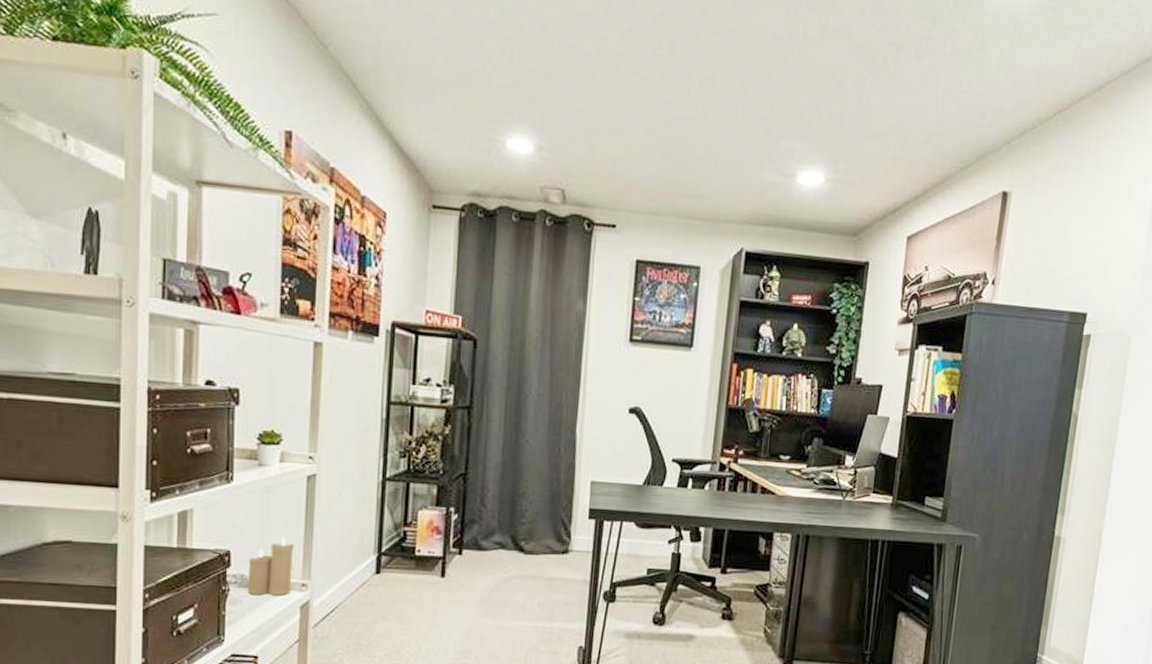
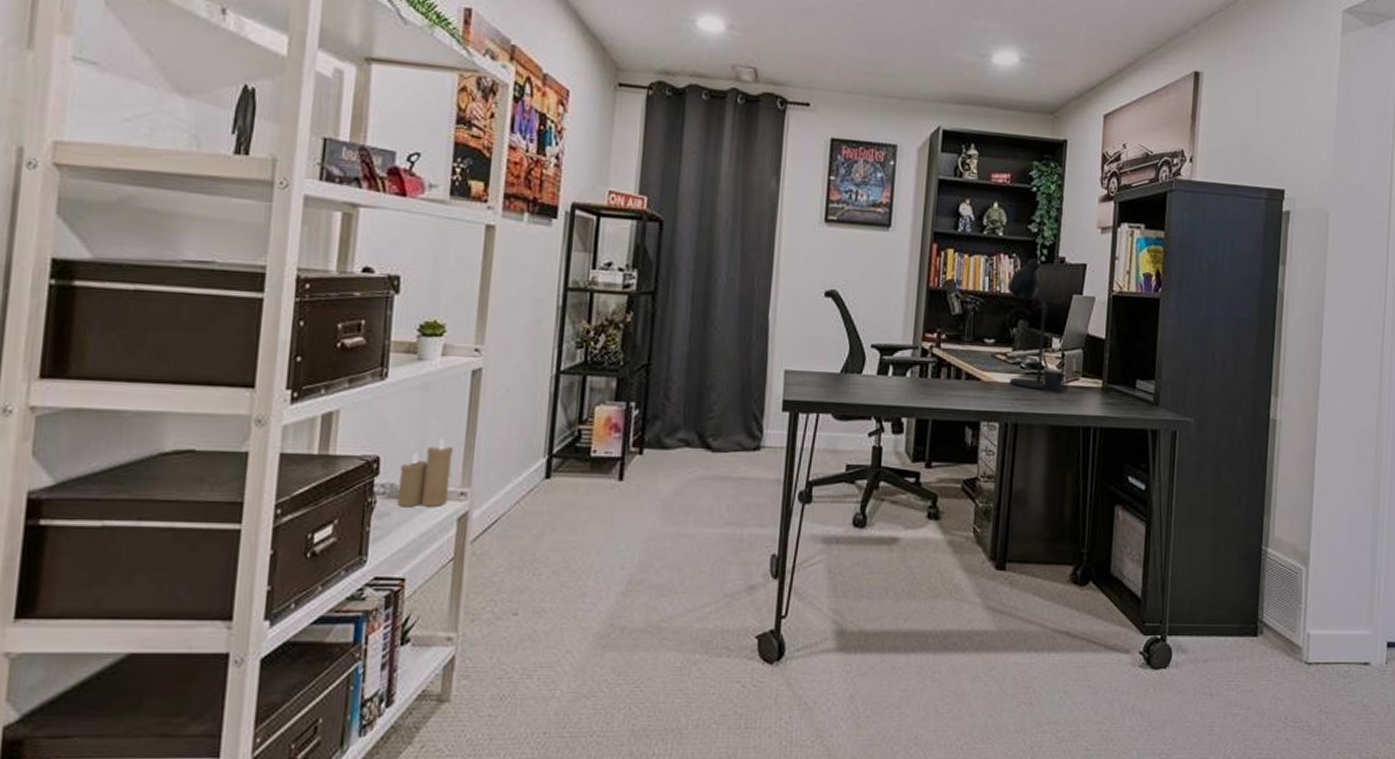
desk lamp: none [802,379,859,507] -> present [1006,258,1068,392]
mug: none [834,483,861,510] -> present [1042,367,1070,395]

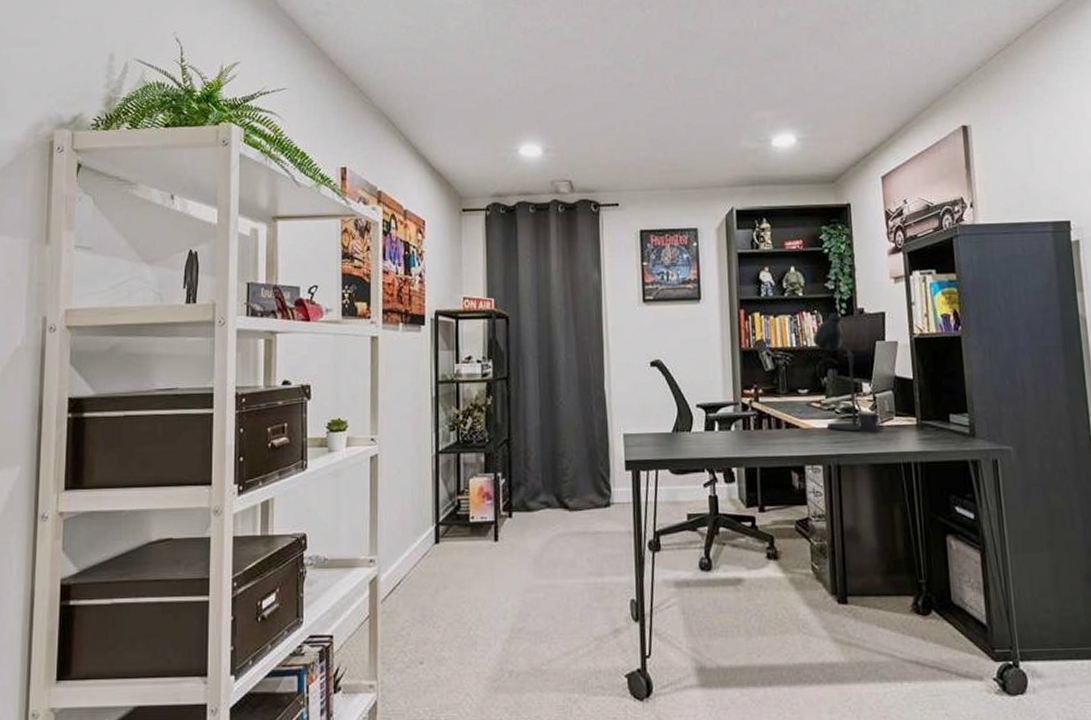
candle: present [396,438,454,507] -> none [322,515,362,575]

